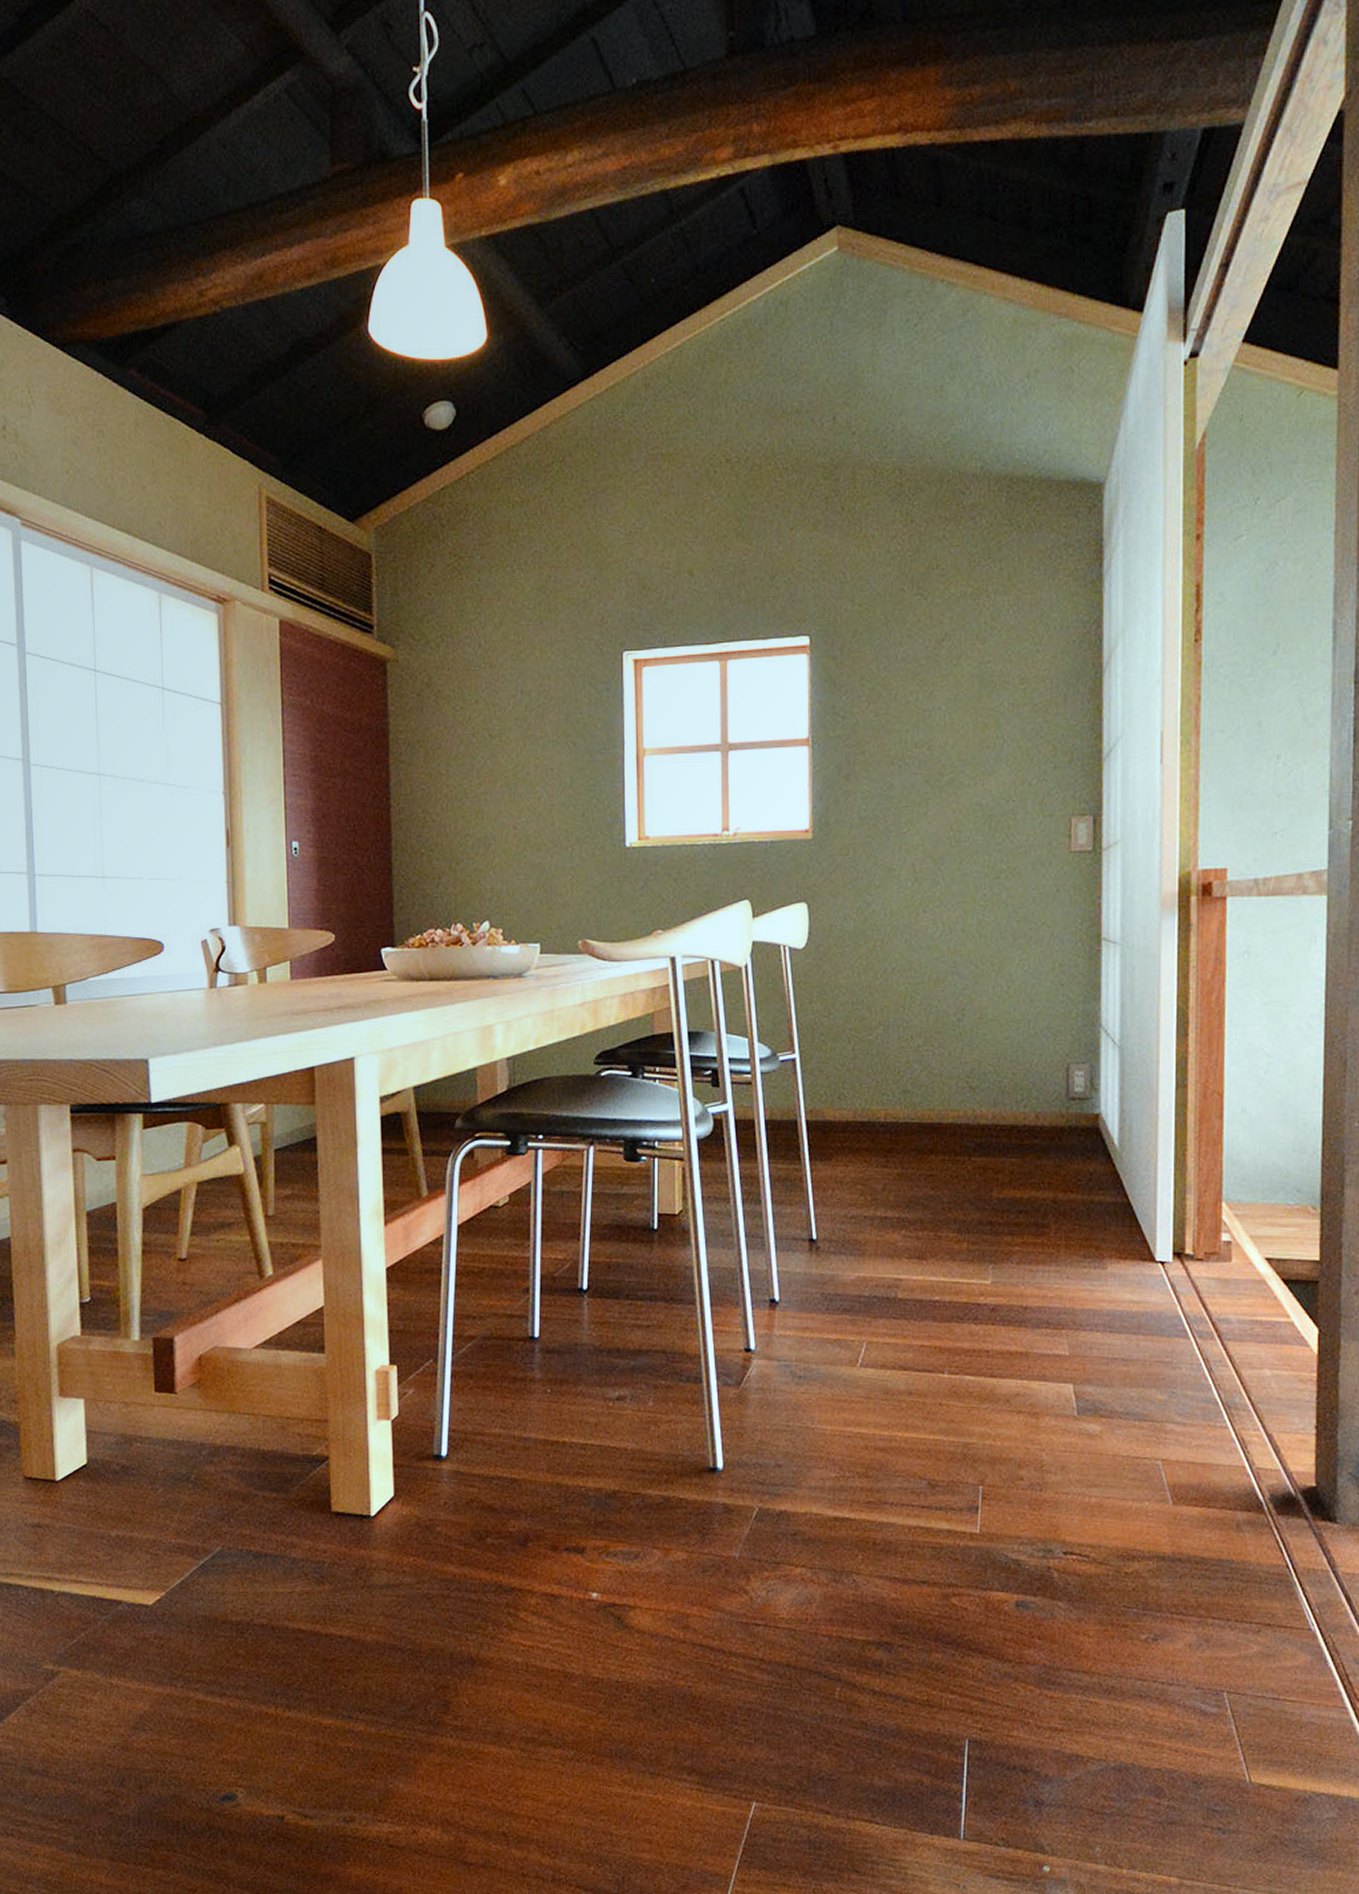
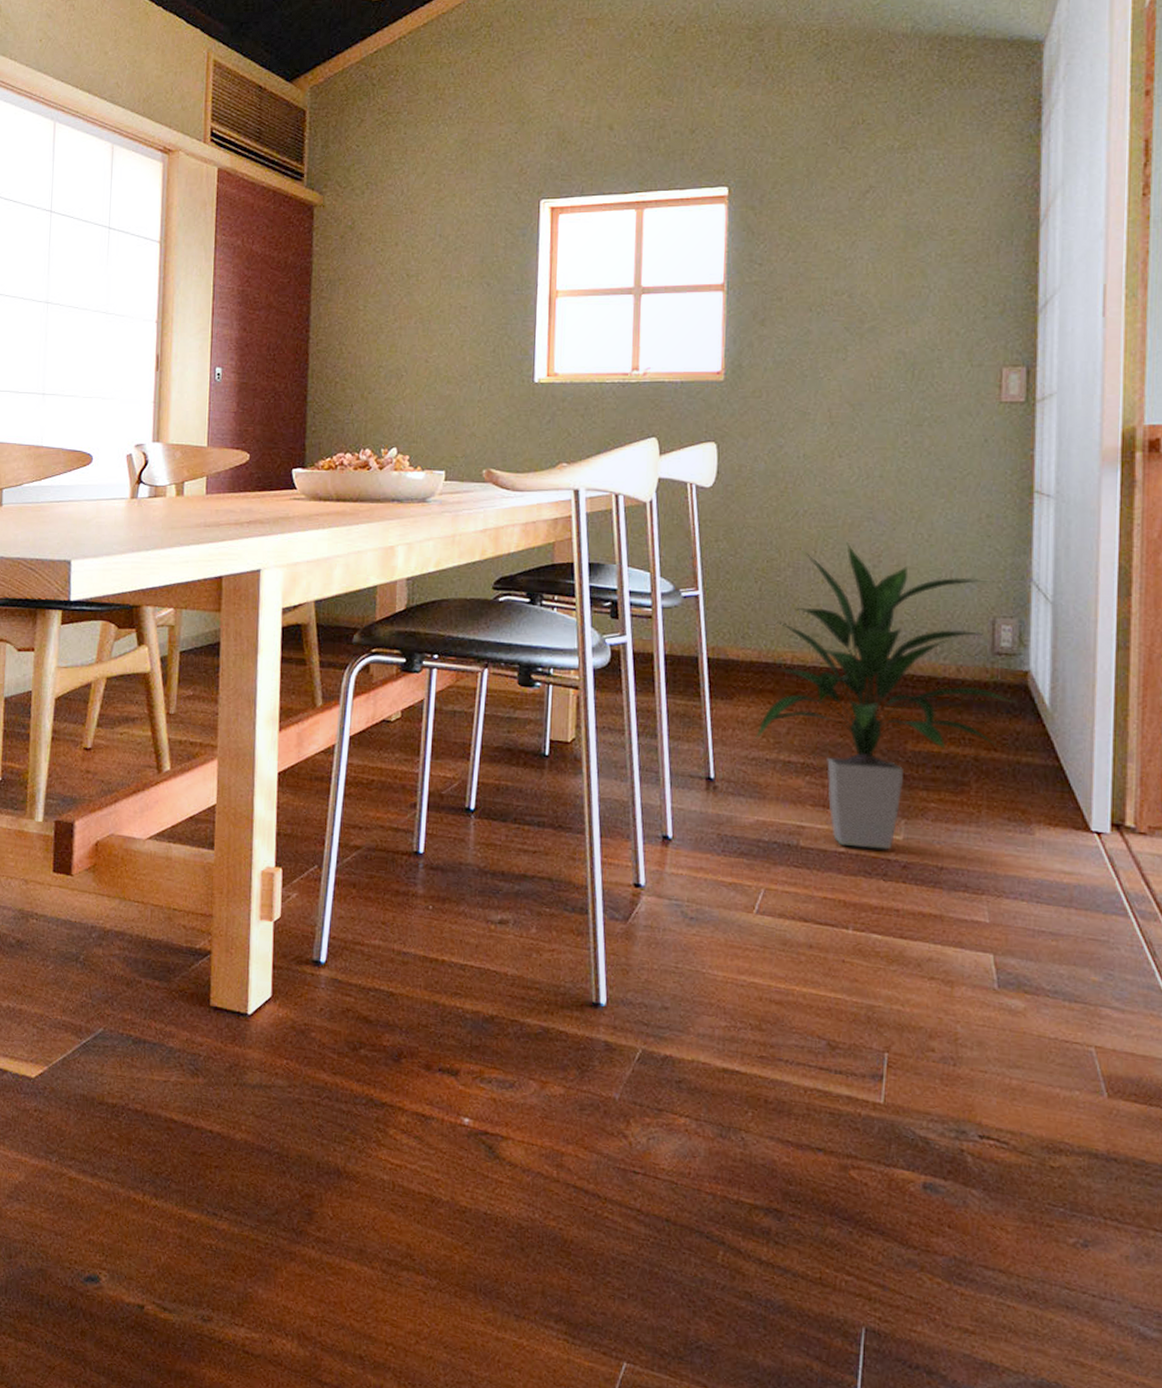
indoor plant: none [851,998,1089,1295] -> present [752,543,1016,850]

